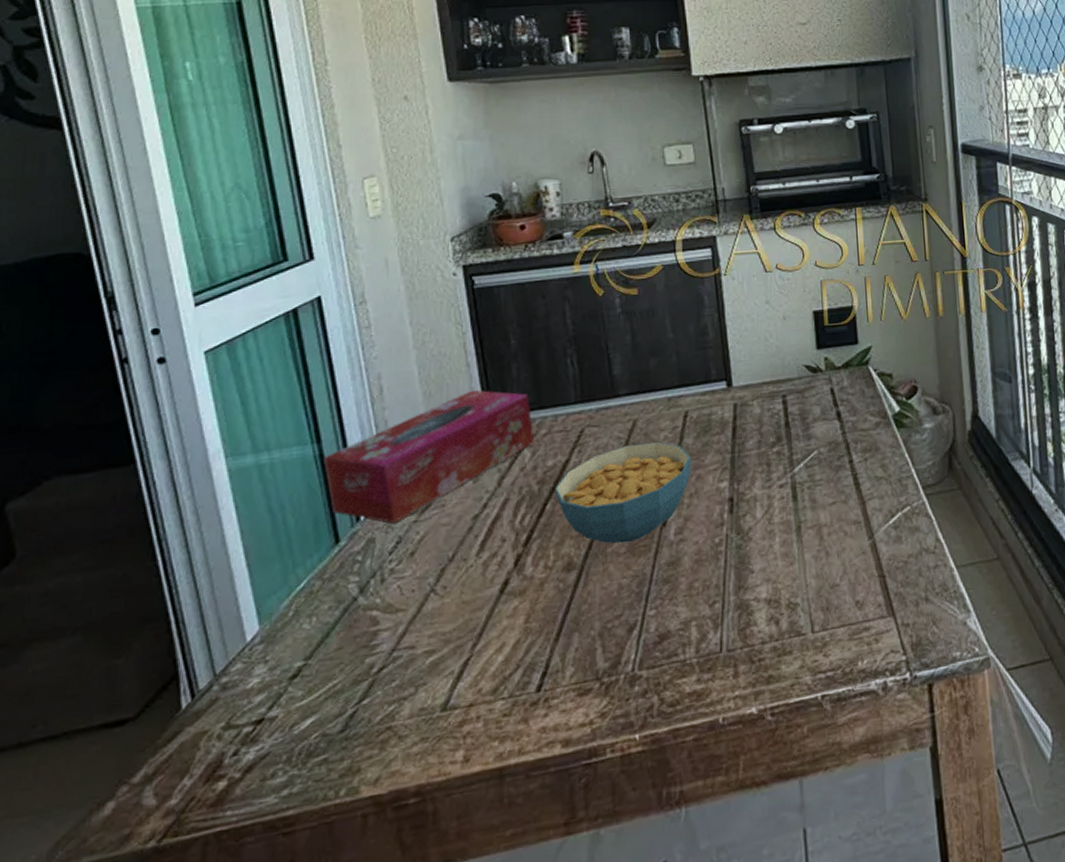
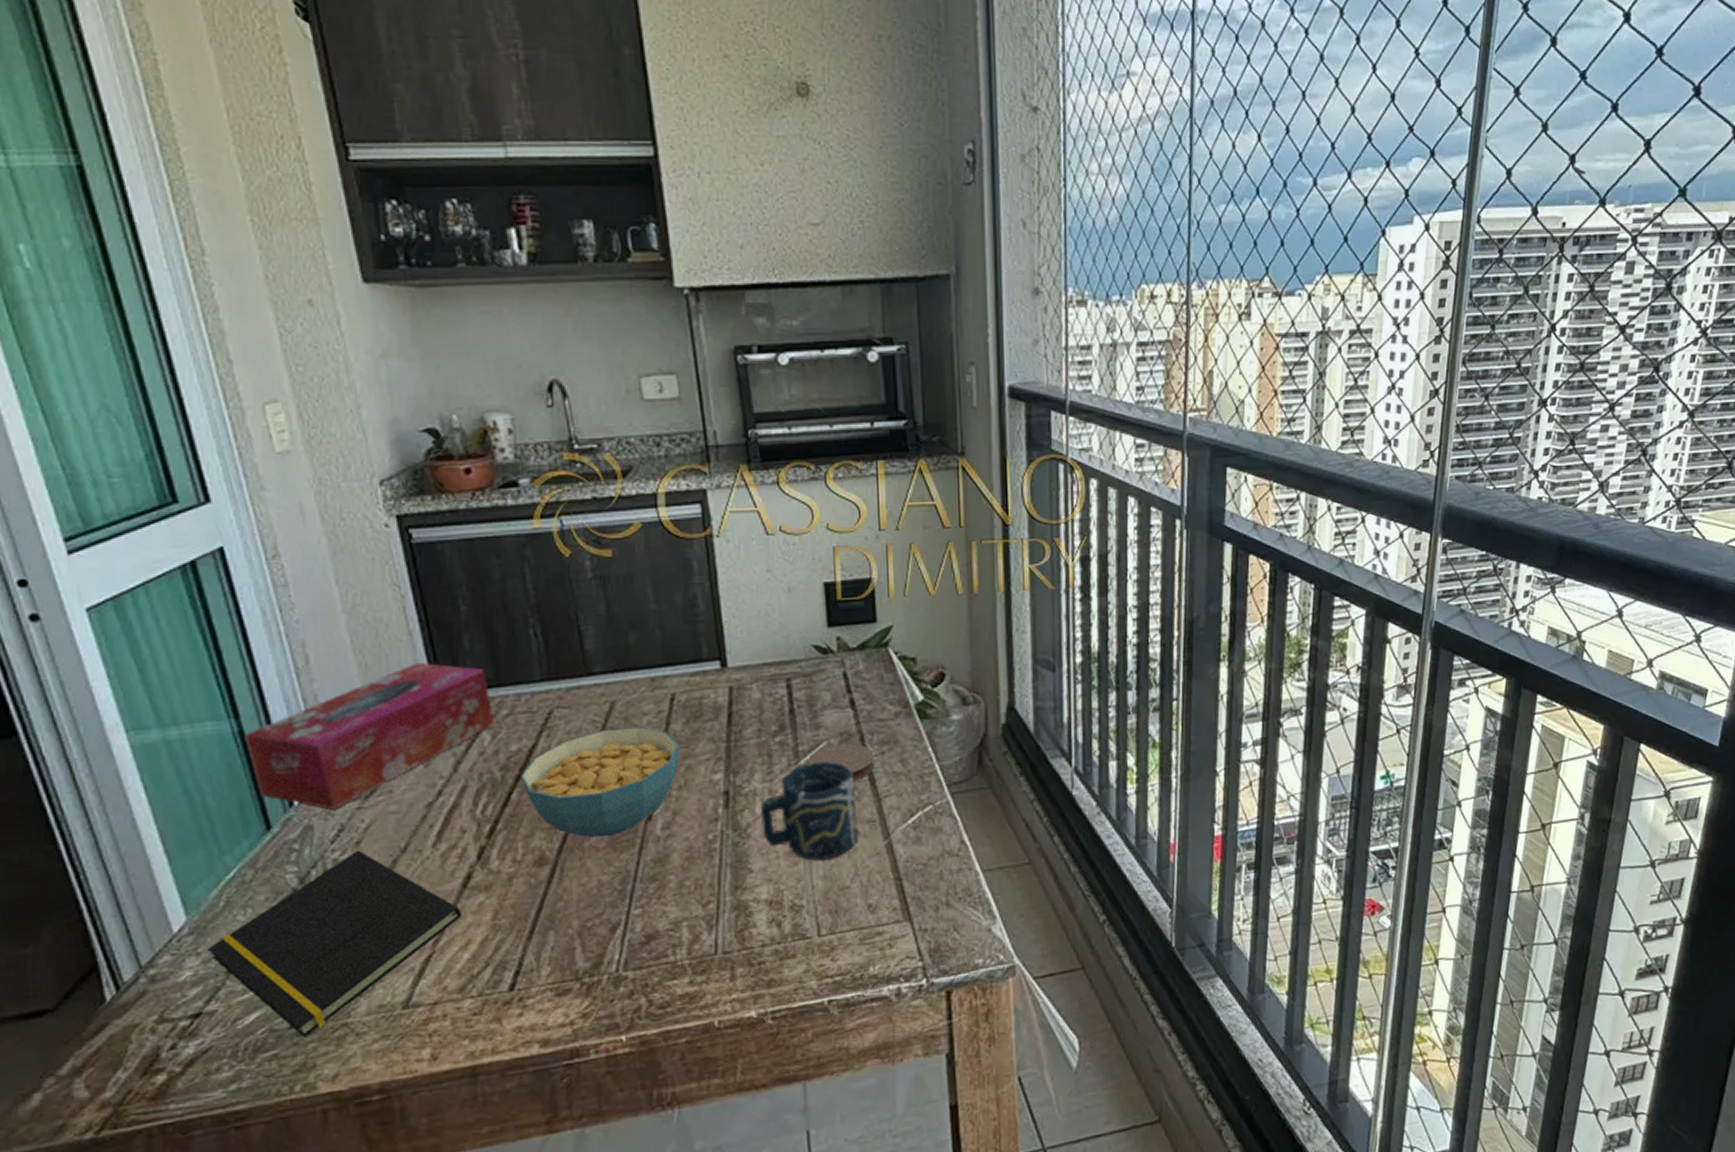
notepad: none [275,560,498,742] -> present [207,850,462,1038]
cup: none [761,468,846,561] -> present [761,761,858,861]
coaster: none [800,451,859,486] -> present [807,743,874,782]

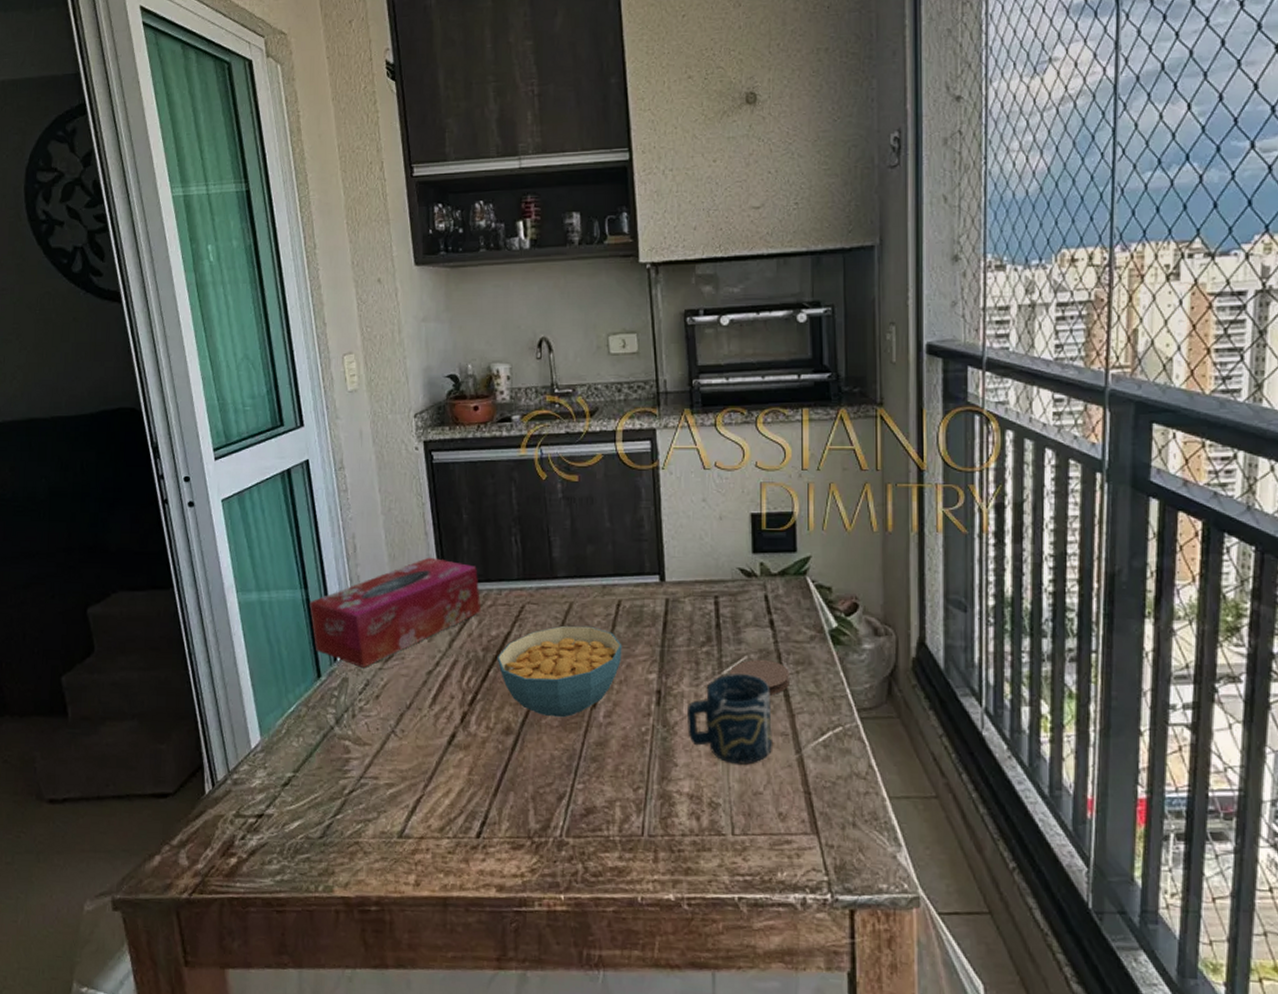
notepad: present [207,850,462,1038] -> none [272,702,446,848]

